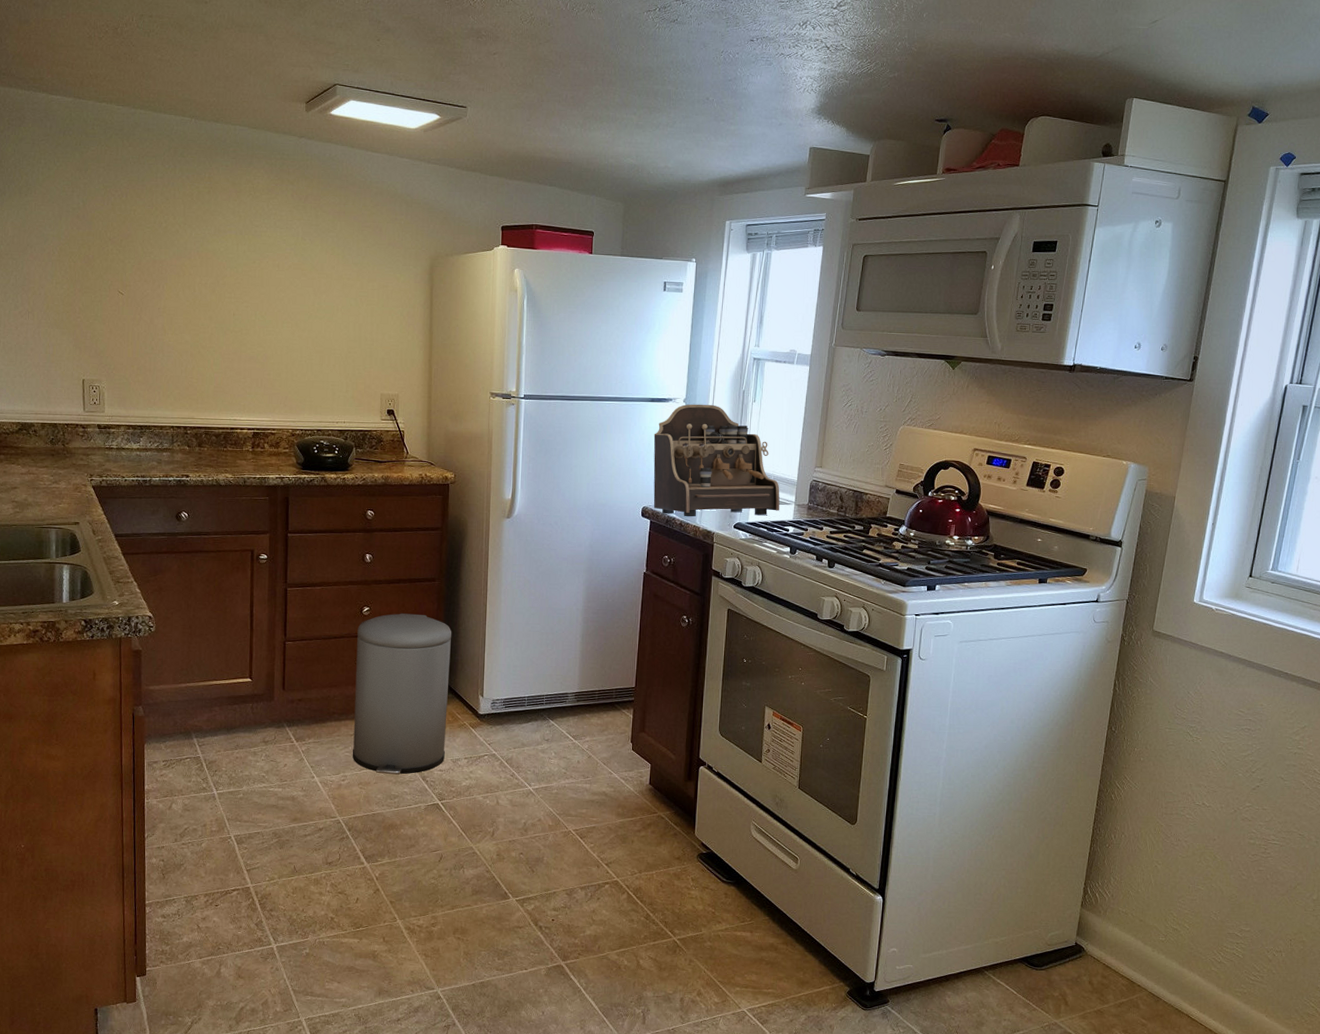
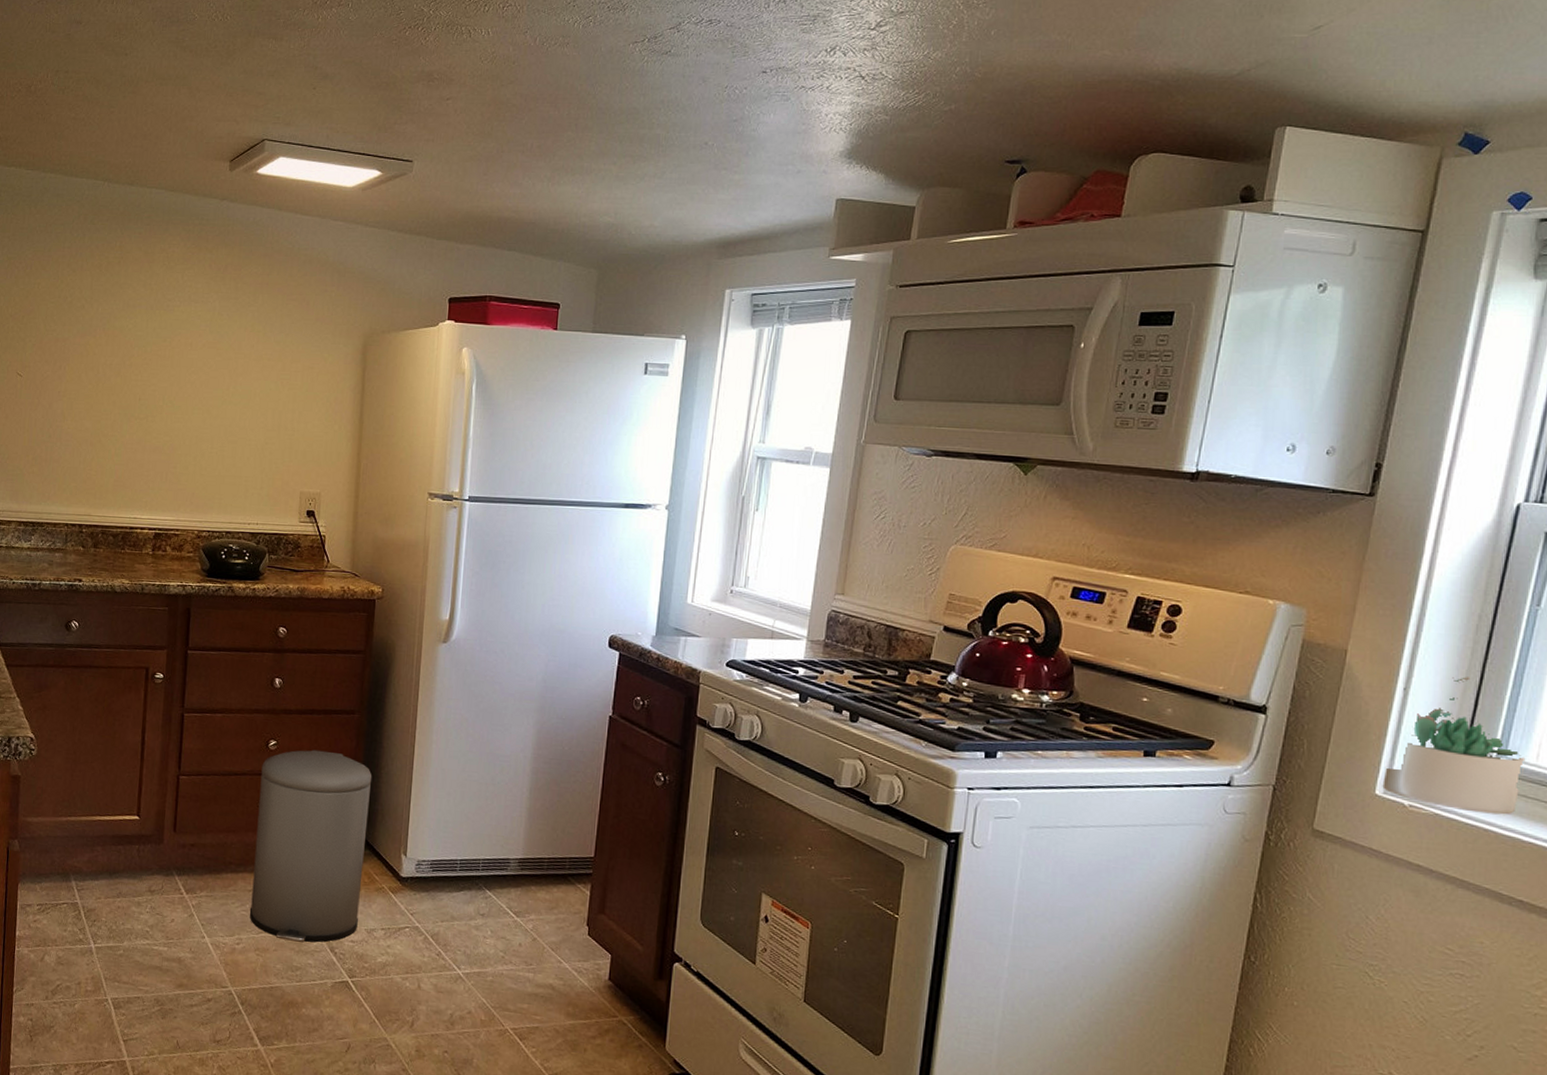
spice rack: present [653,404,780,517] -> none [624,511,788,653]
succulent plant: none [1198,513,1290,612] -> present [1382,677,1526,815]

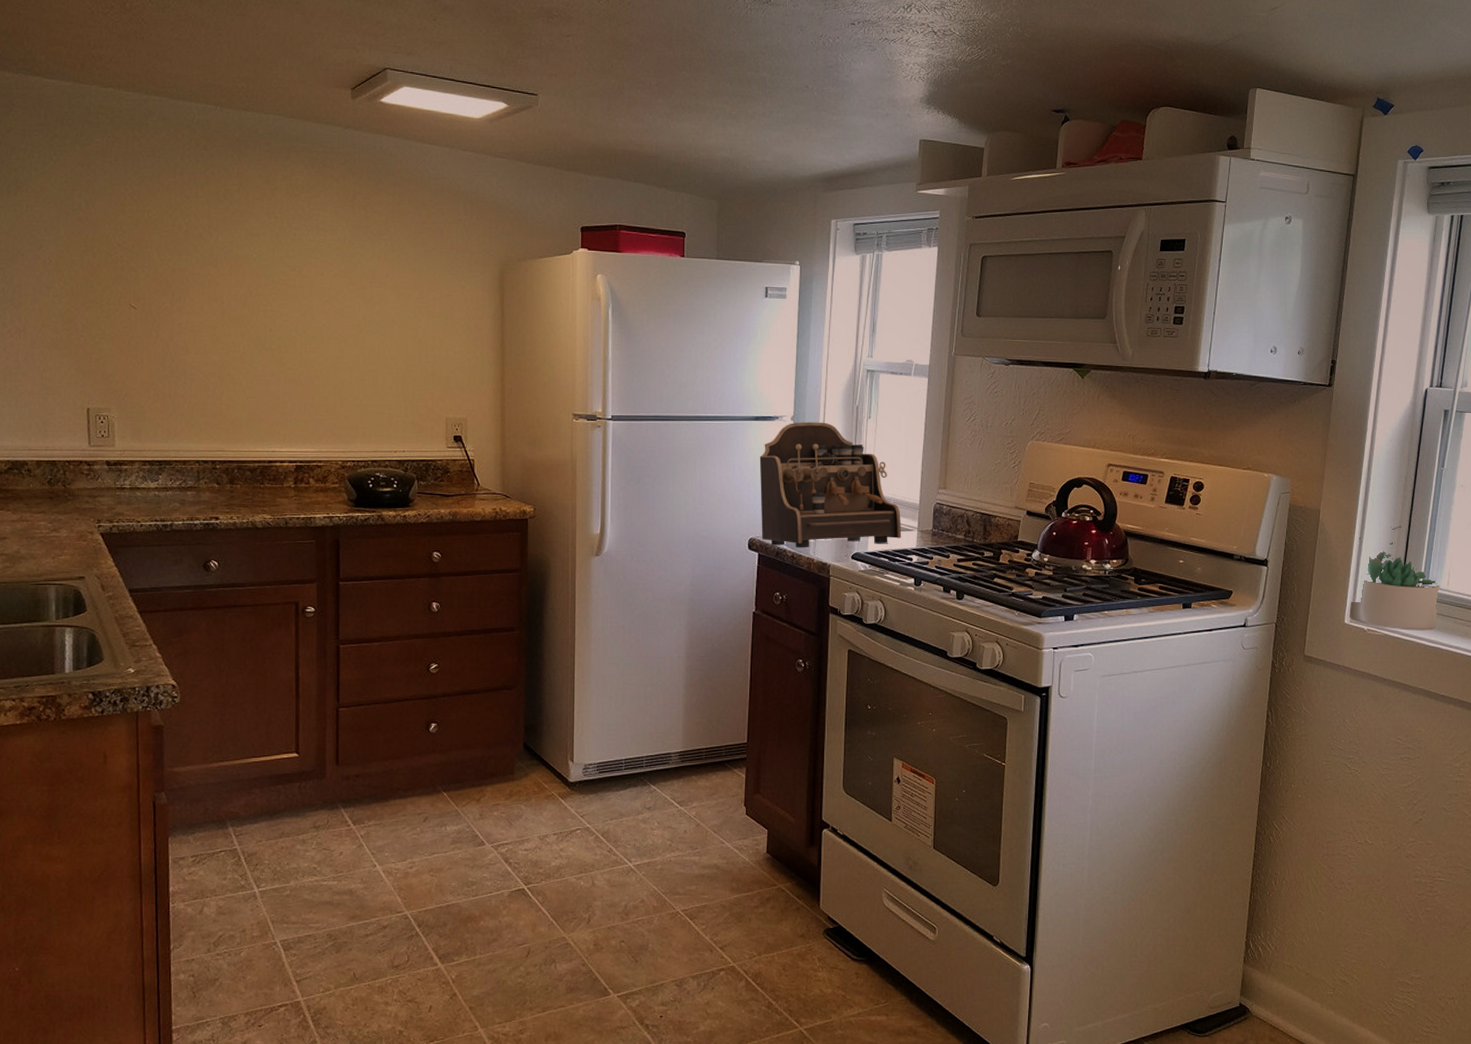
pedal bin: present [249,750,373,943] -> none [421,669,536,858]
spice rack: none [624,511,788,653] -> present [759,422,902,548]

